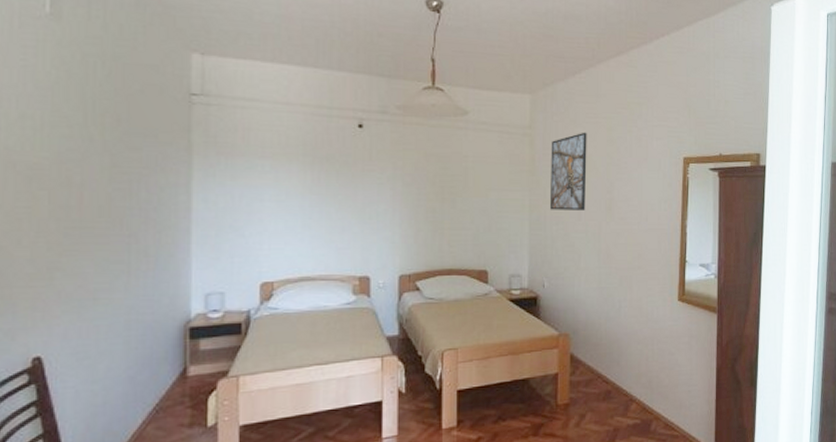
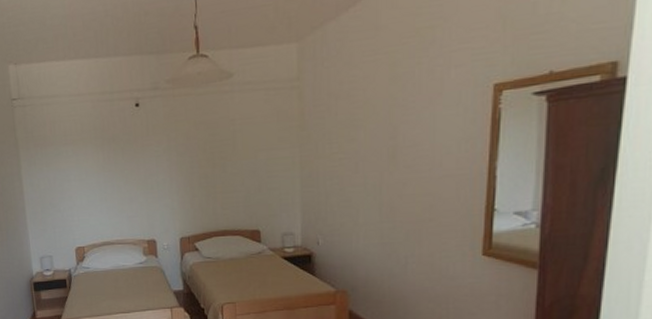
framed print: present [550,132,587,210] -> none [322,73,365,165]

